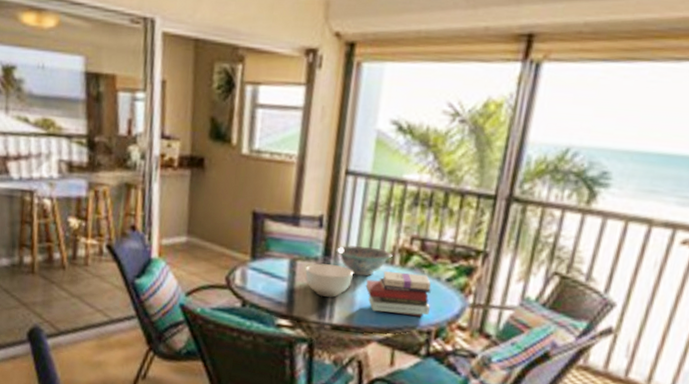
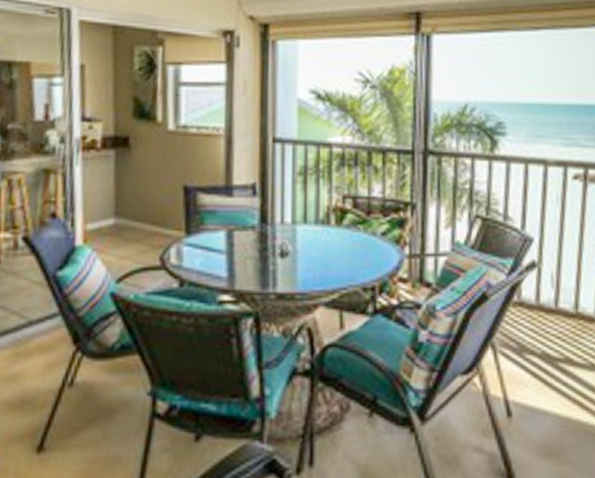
bowl: present [305,263,353,297] -> none [243,231,291,265]
decorative bowl: present [335,245,393,276] -> none [272,209,328,239]
books: present [365,271,431,318] -> none [305,231,370,274]

